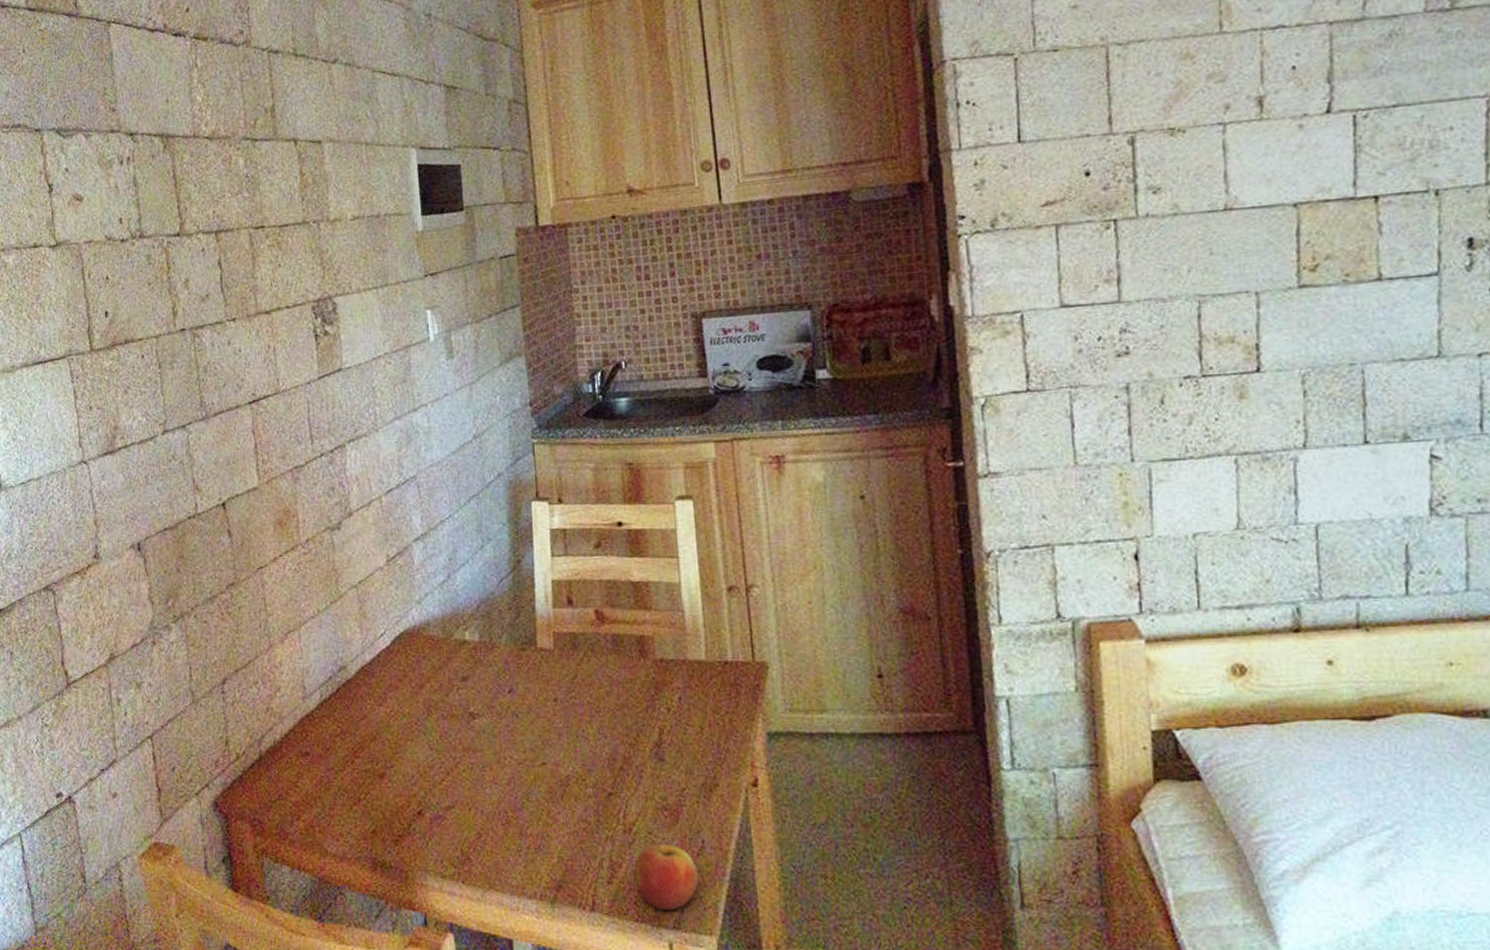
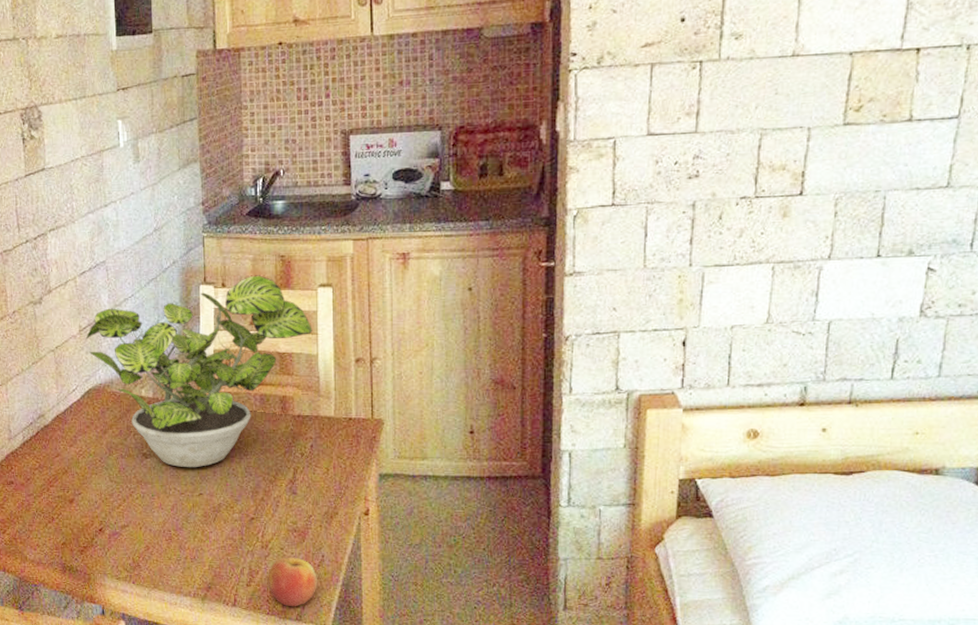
potted plant: none [394,487,672,730] -> present [85,275,313,468]

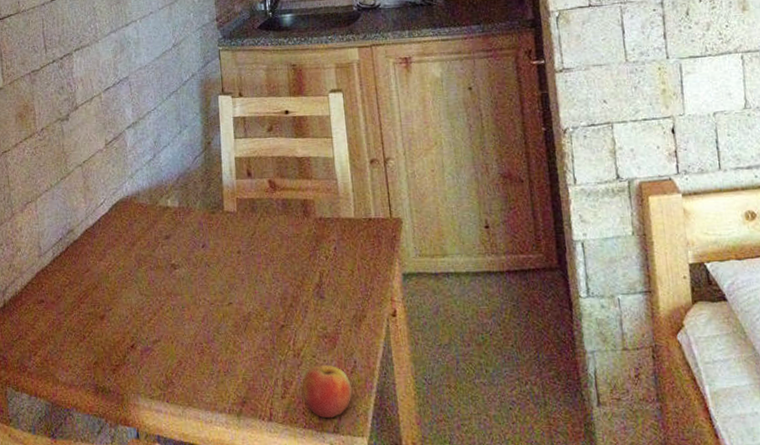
potted plant: present [85,275,313,468] -> none [111,84,327,277]

